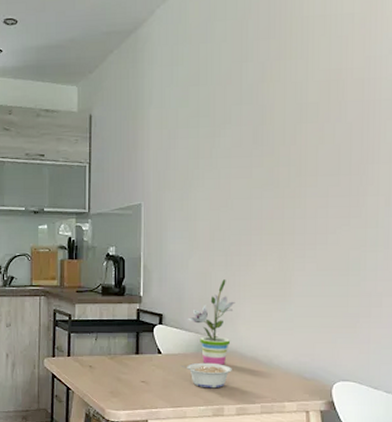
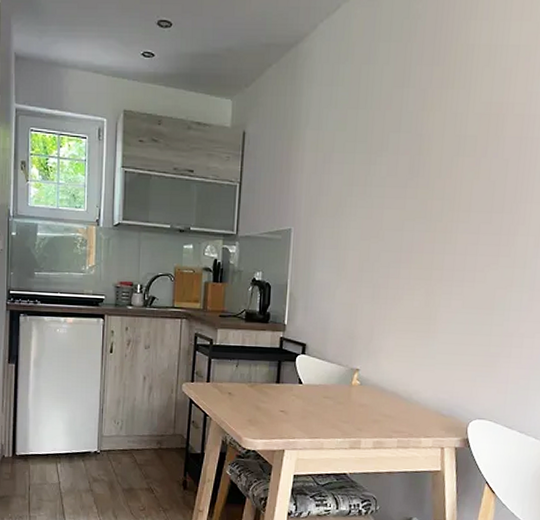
legume: present [180,362,232,389] -> none [321,394,372,421]
potted plant: present [187,279,235,365] -> none [330,312,379,398]

